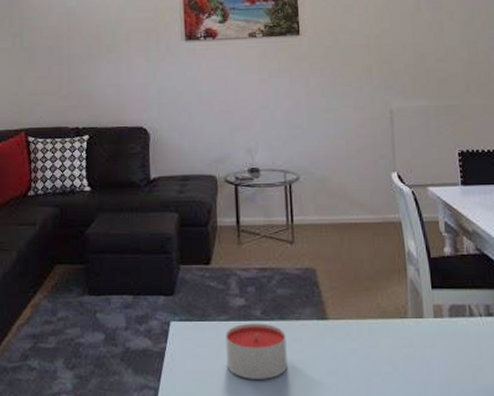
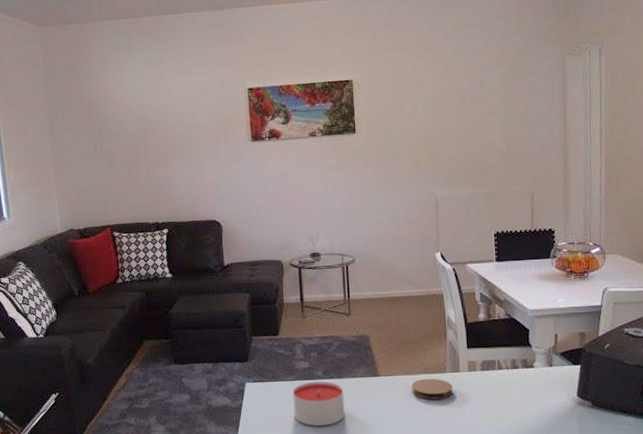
coaster: none [366,324,416,351] -> present [411,378,453,400]

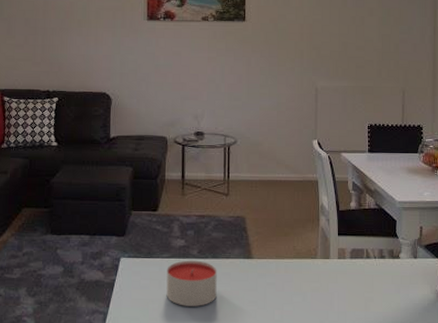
coaster: present [411,378,453,400] -> none [283,263,322,285]

